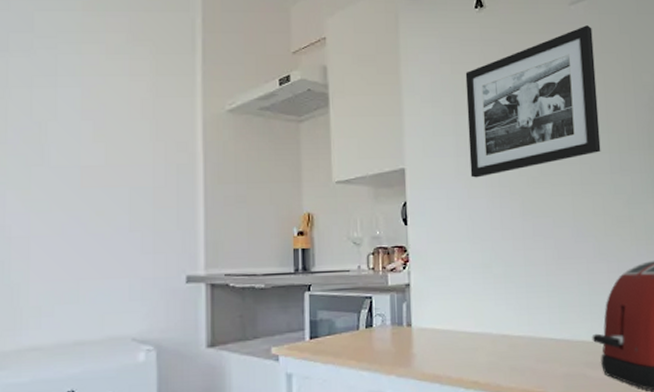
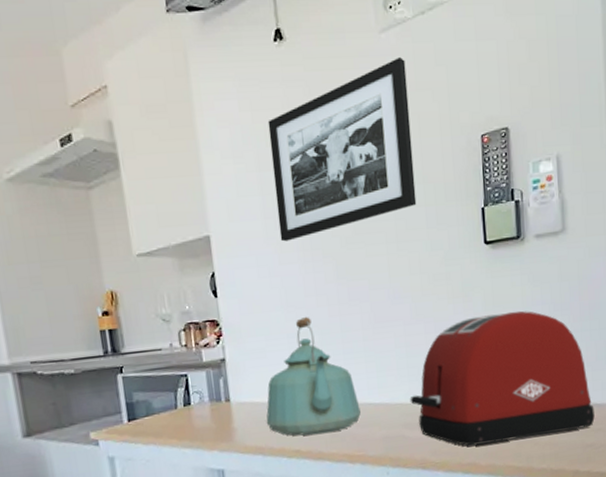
kettle: none [446,248,541,367] -> present [266,316,361,436]

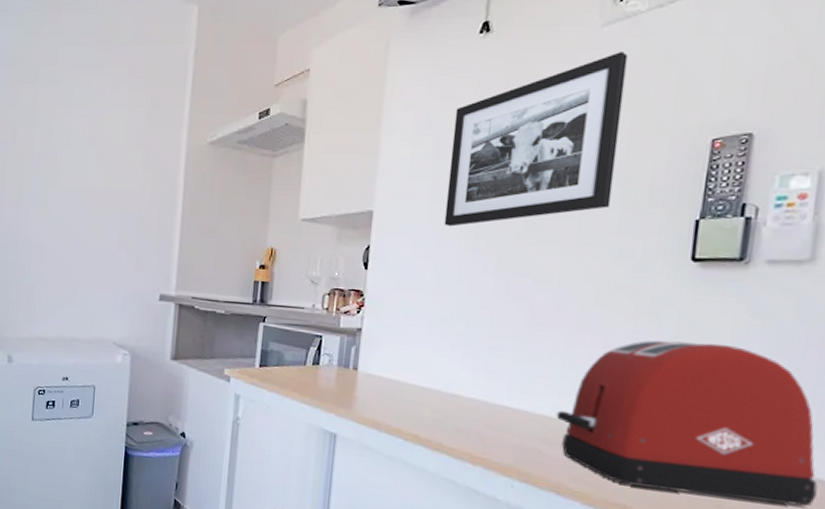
kettle: present [266,316,361,436] -> none [389,303,495,427]

